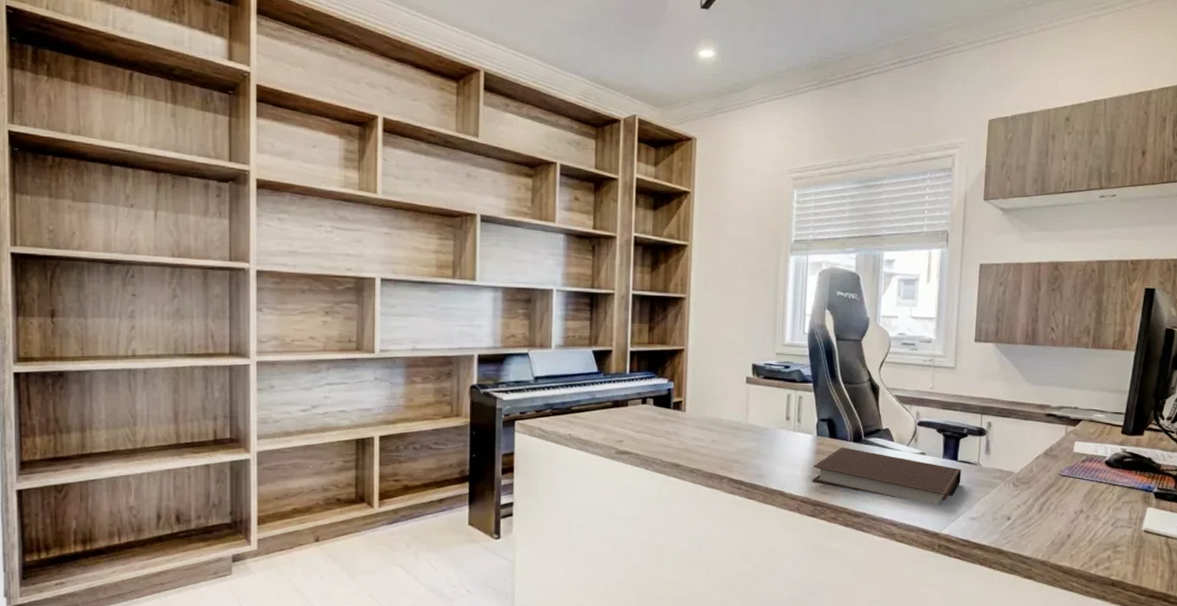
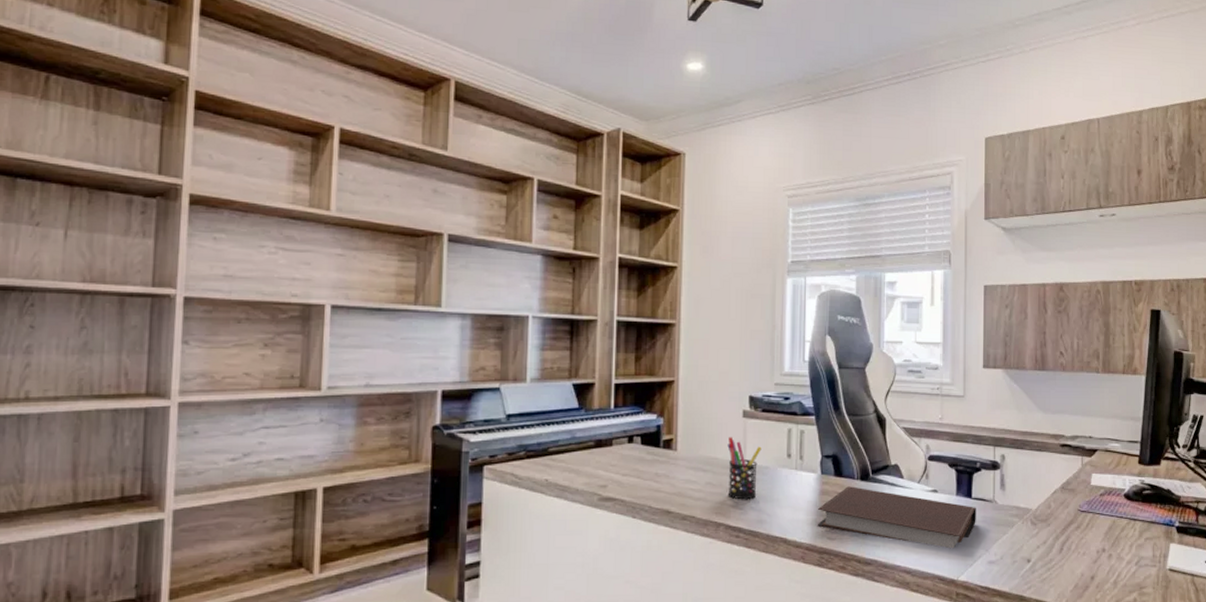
pen holder: none [731,401,763,457] -> present [727,437,762,500]

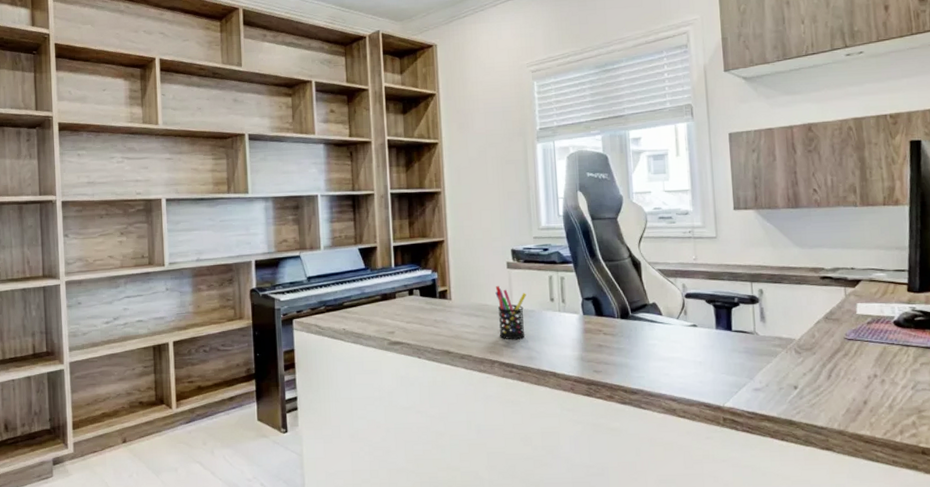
notebook: present [817,486,976,549] -> none [583,324,738,378]

